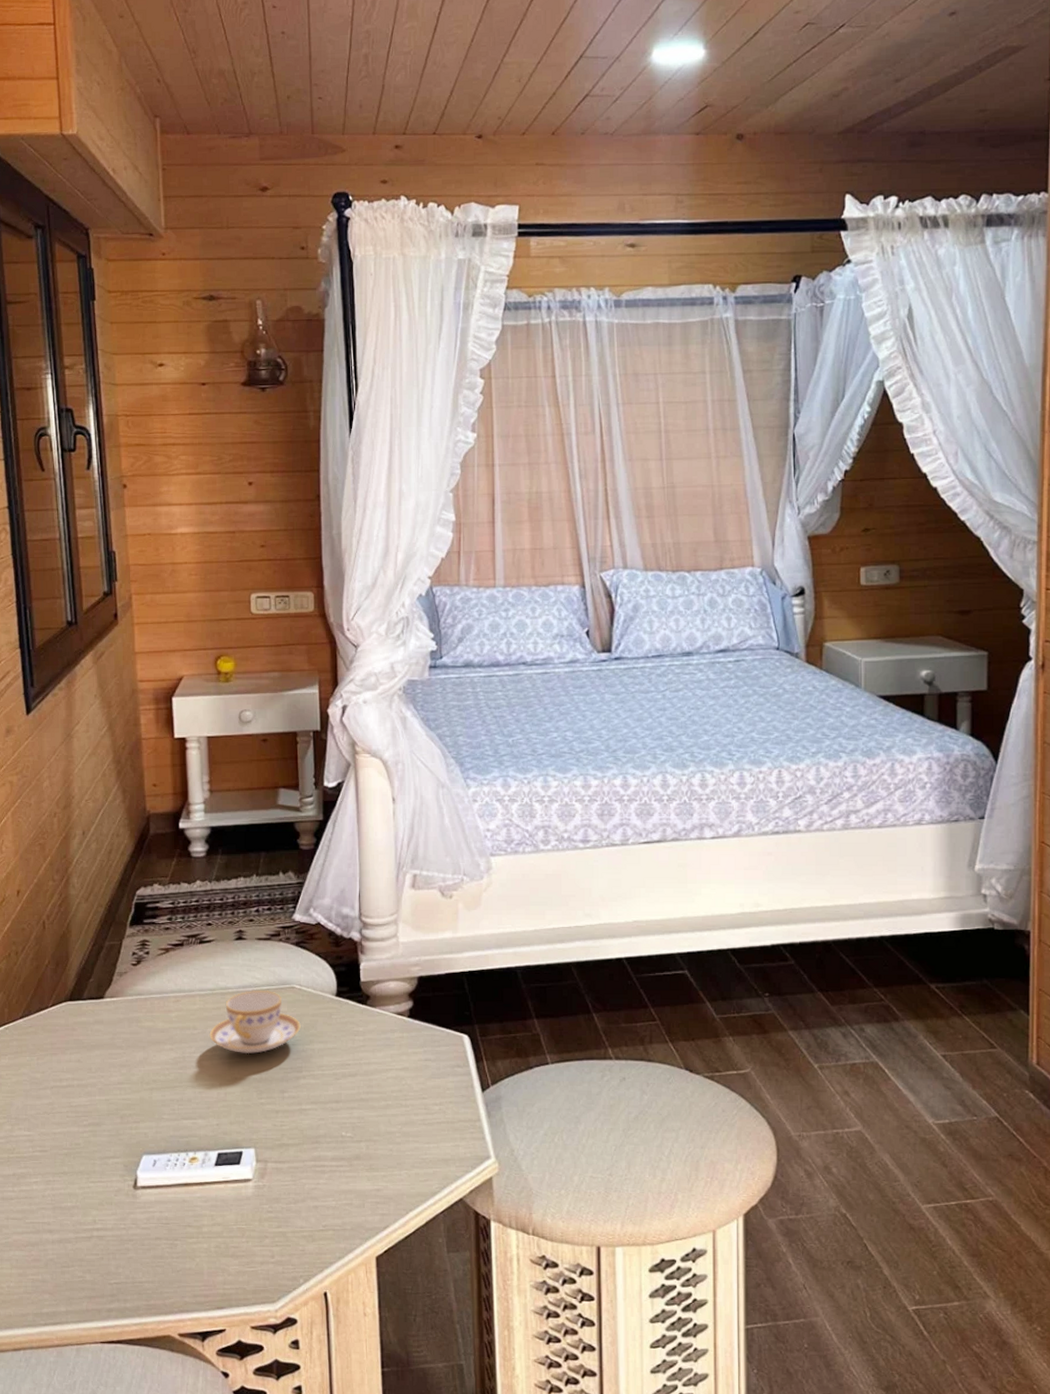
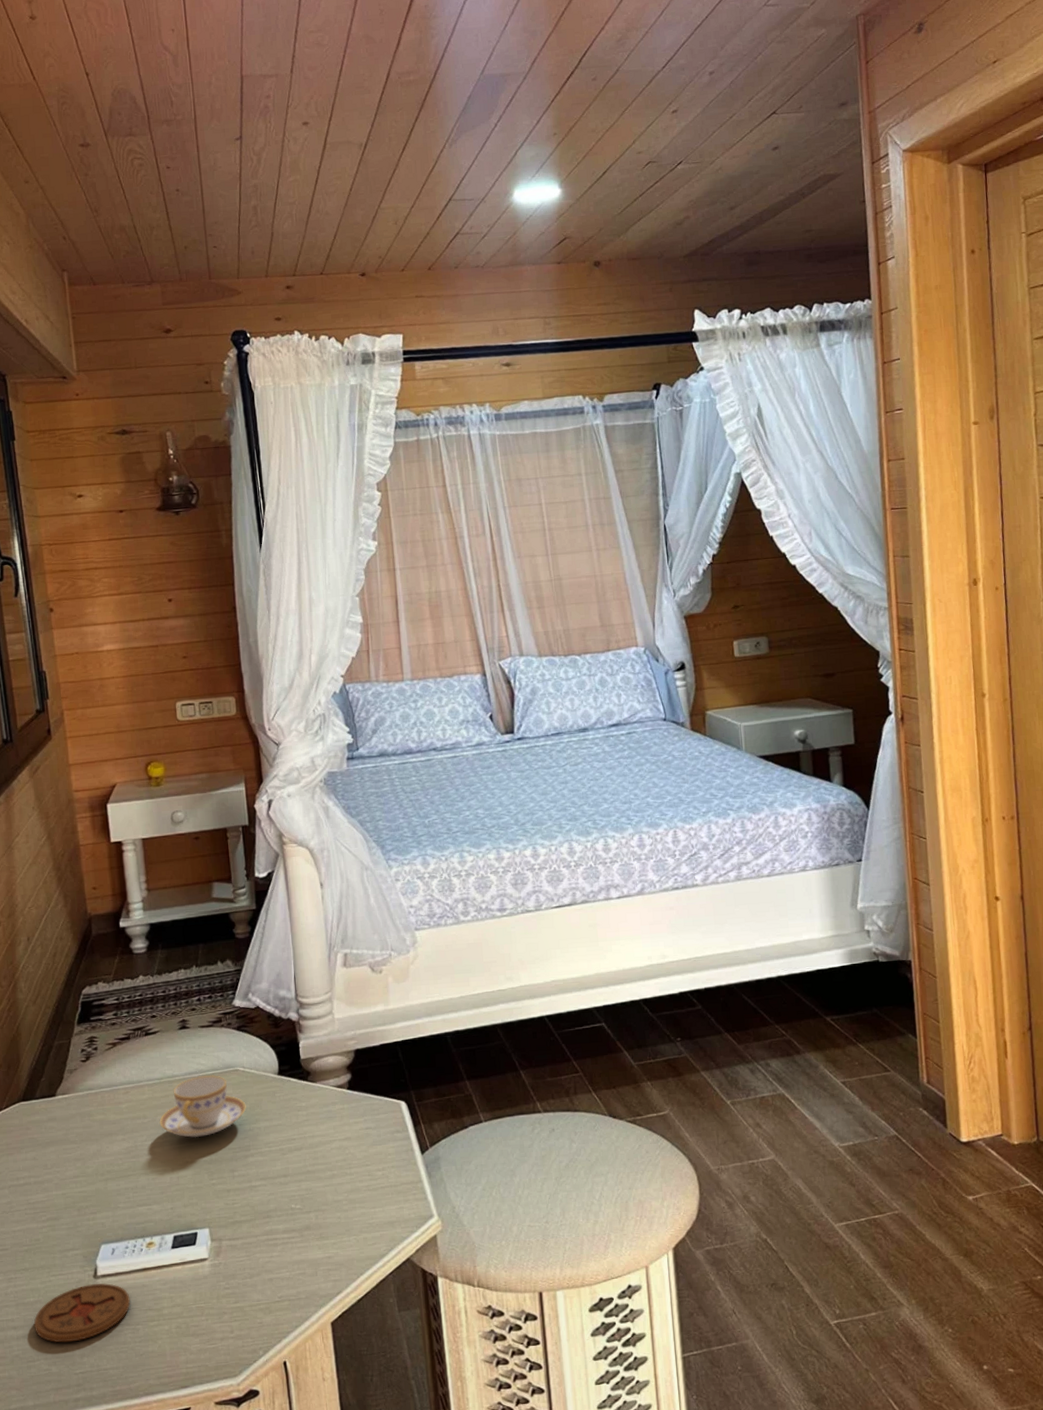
coaster: none [70,1194,170,1252] -> present [33,1283,131,1343]

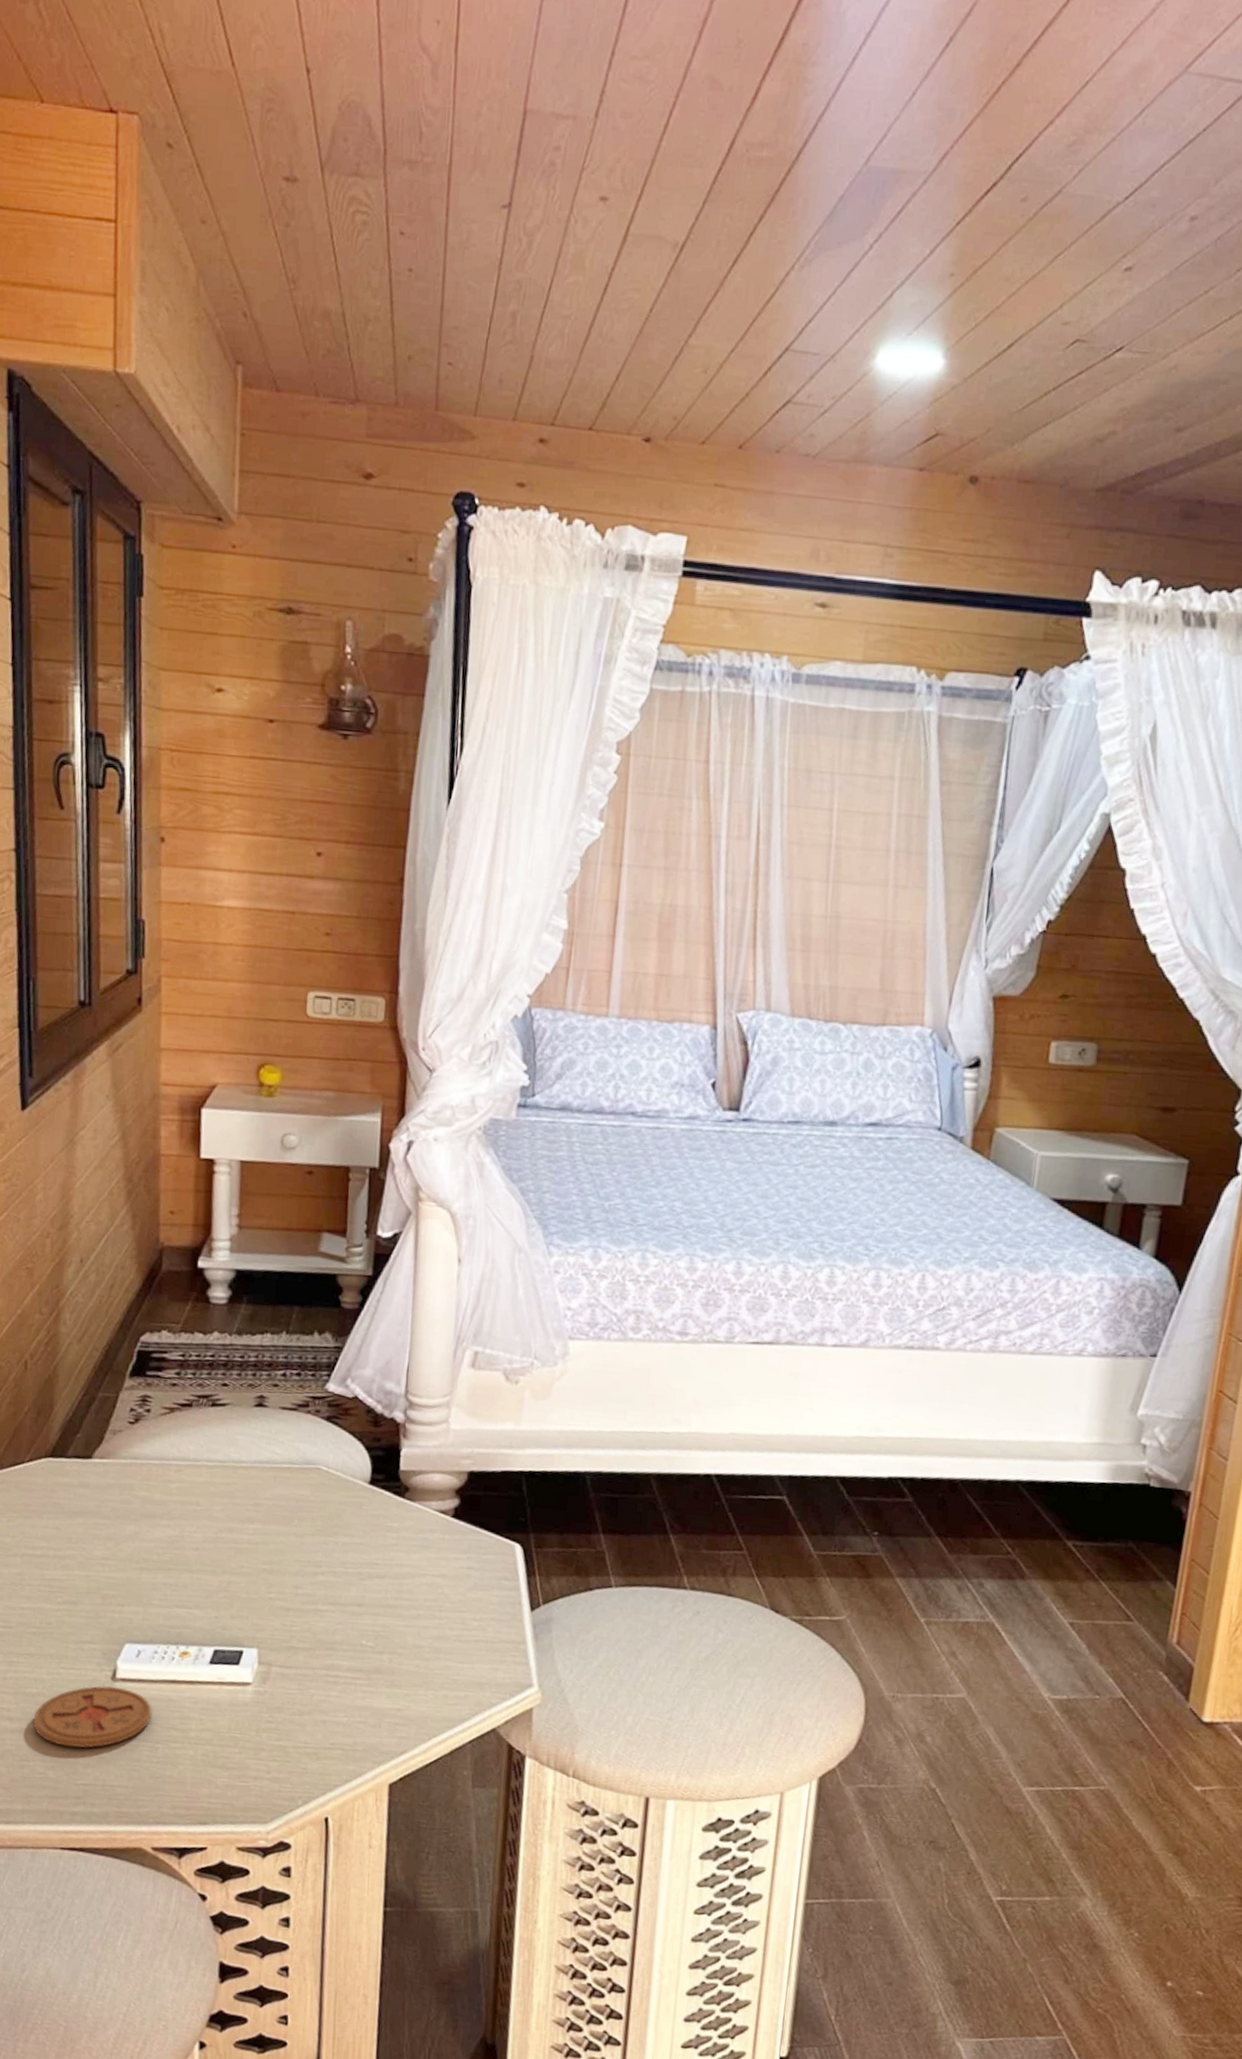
teacup: present [159,1075,246,1138] -> none [215,1467,324,1541]

